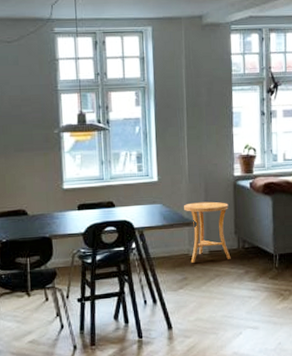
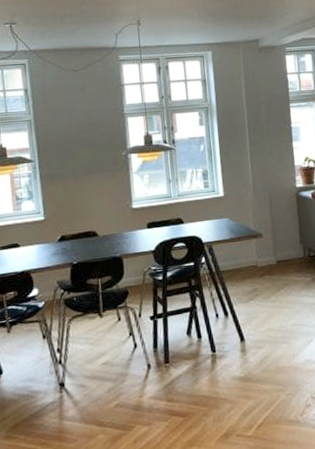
side table: present [184,201,231,263] -> none [250,213,298,274]

